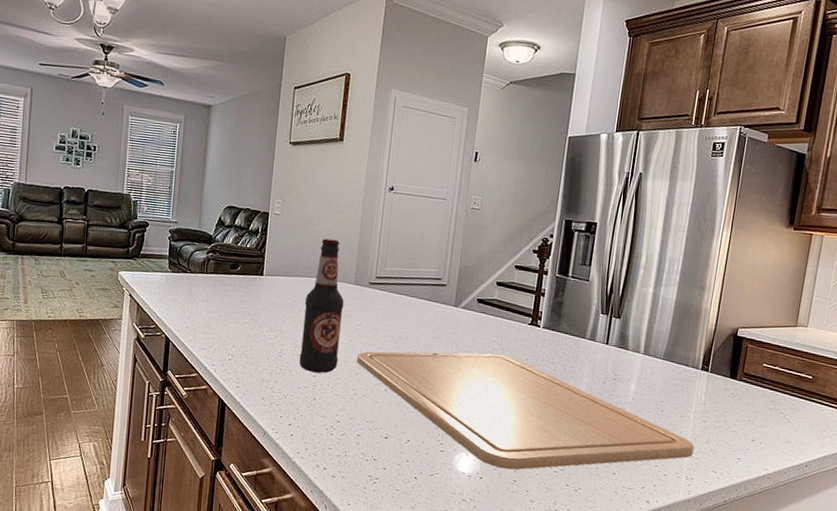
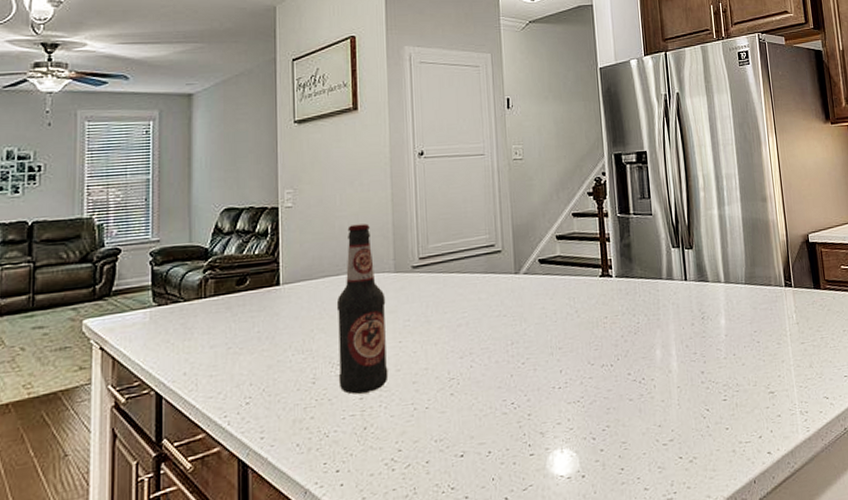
chopping board: present [356,351,695,470] -> none [410,318,801,458]

